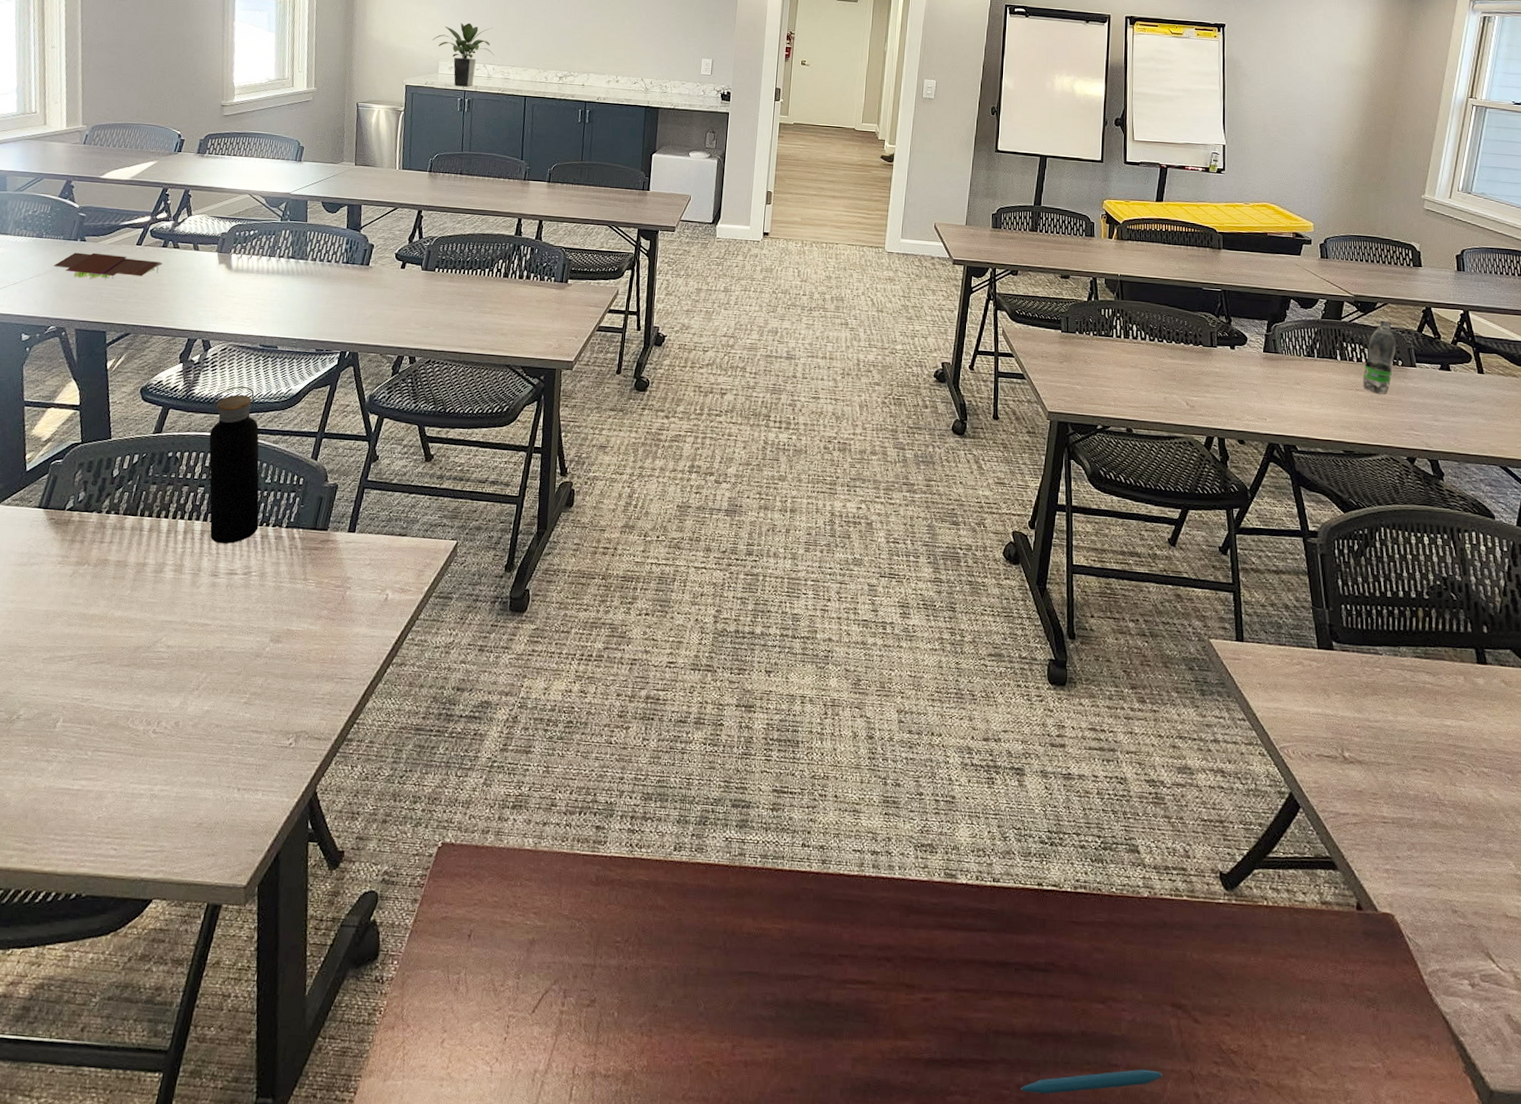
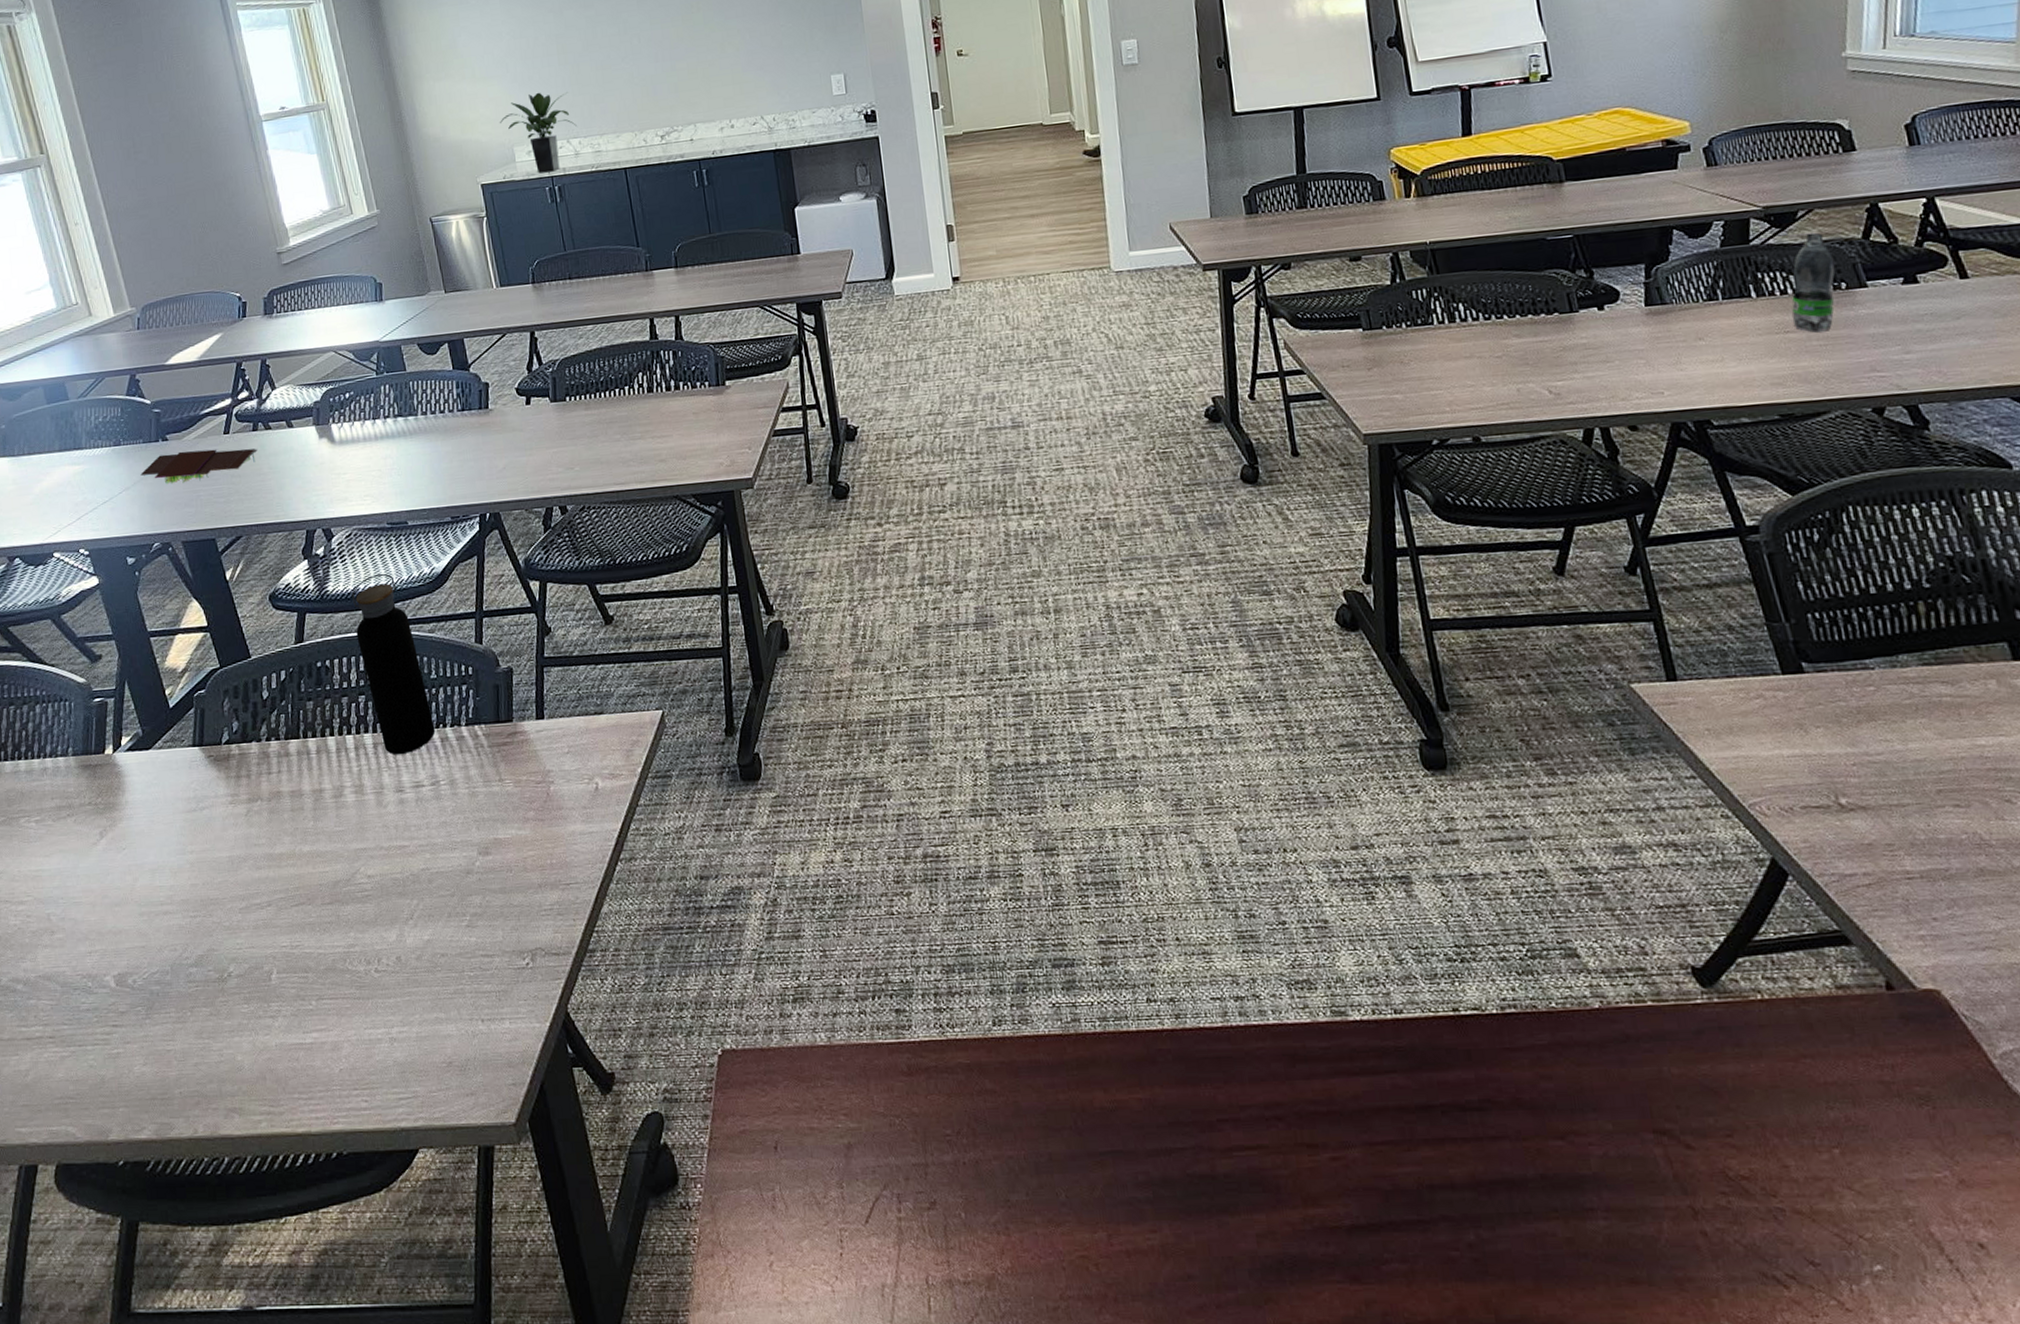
pen: present [1020,1069,1162,1094] -> none [1472,1209,1655,1251]

